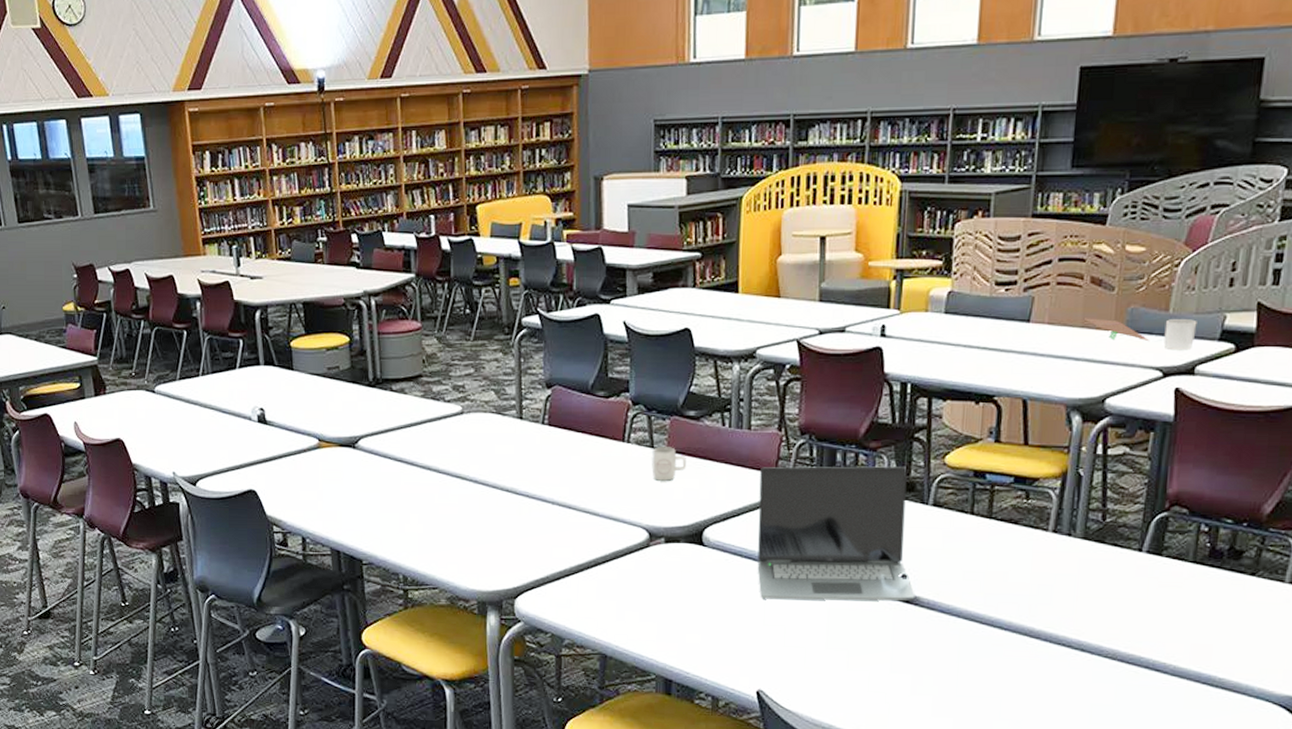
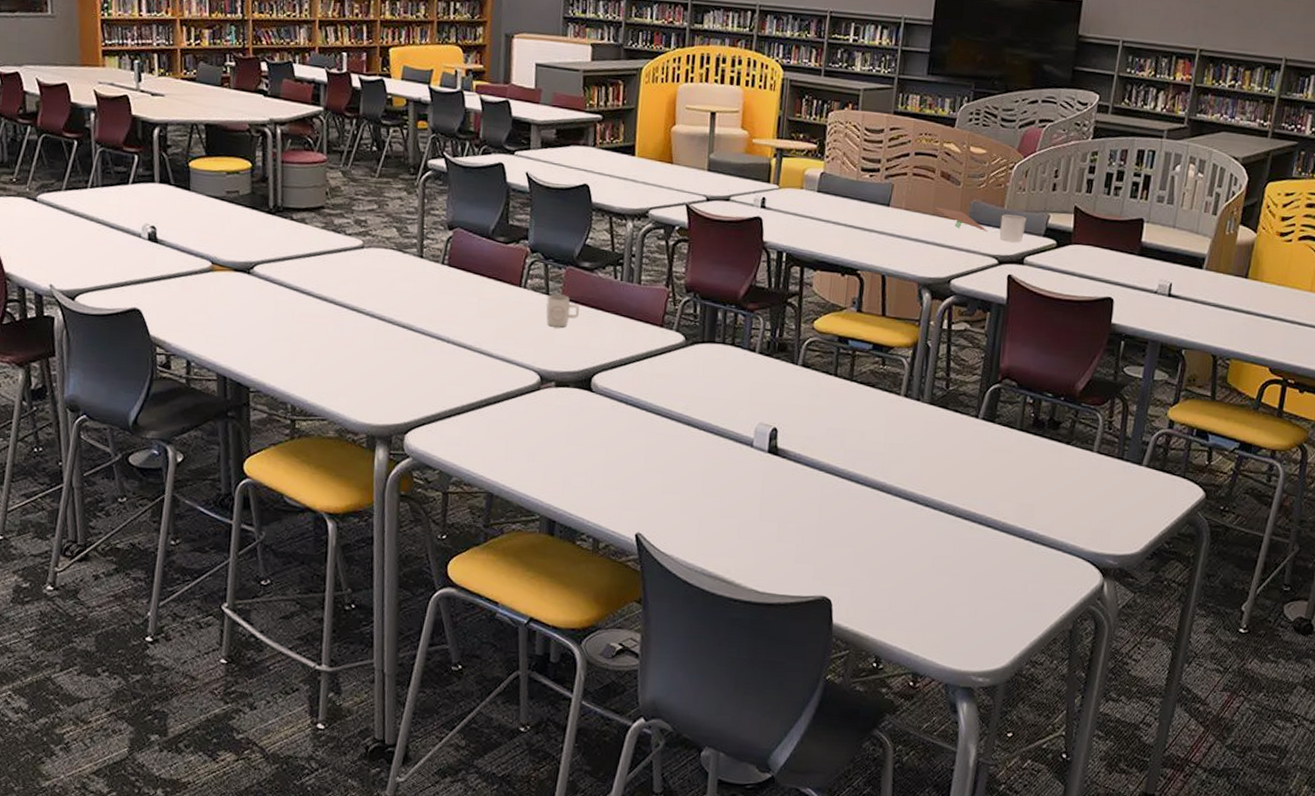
laptop: present [757,466,915,602] -> none [641,320,784,454]

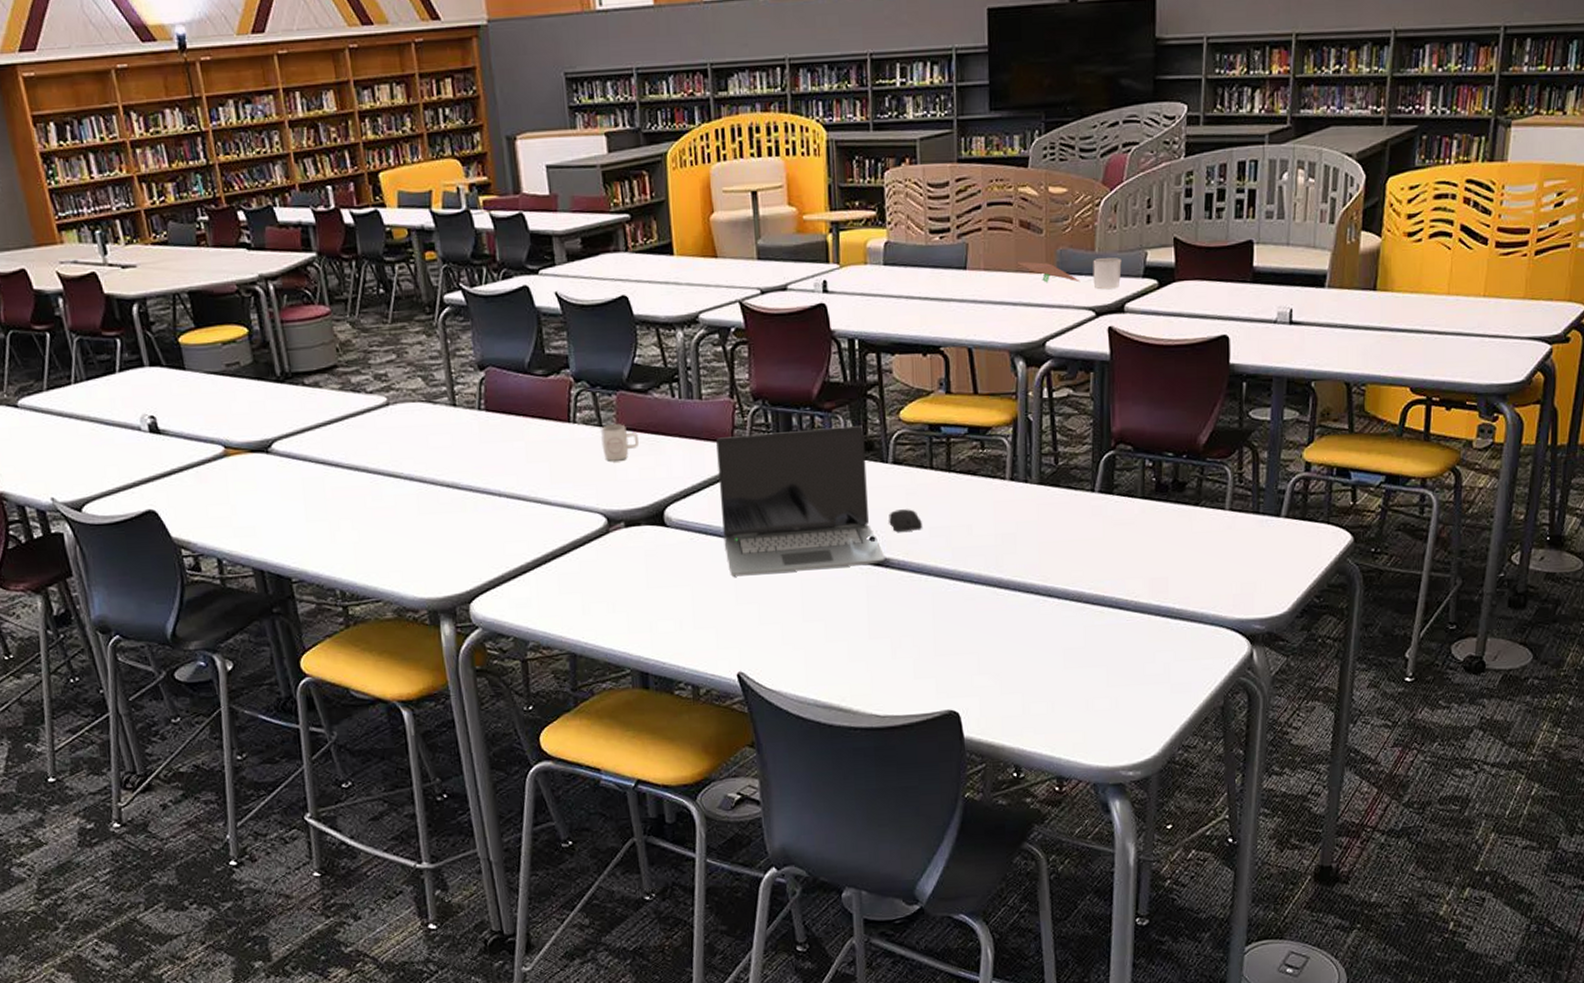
laptop: none [641,320,784,454] -> present [716,426,885,577]
computer mouse: none [791,407,821,429] -> present [889,509,922,532]

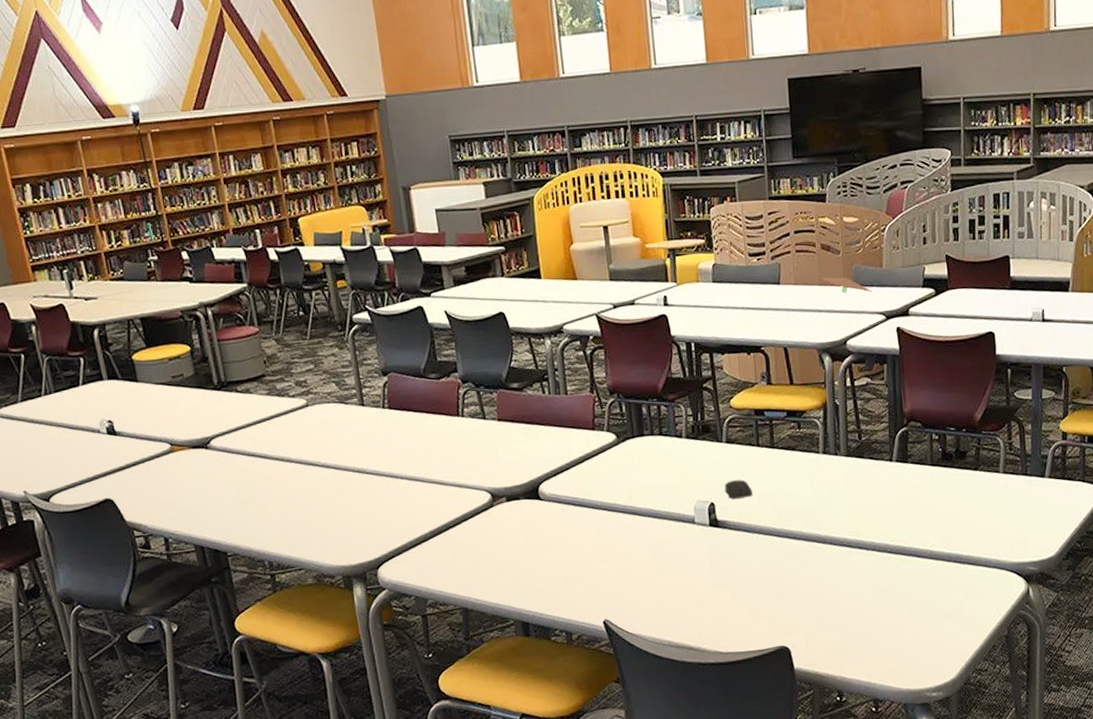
mug: present [601,424,639,461] -> none [485,416,516,447]
laptop: present [716,426,885,577] -> none [580,413,723,540]
mug: present [1093,257,1122,290] -> none [881,272,905,298]

